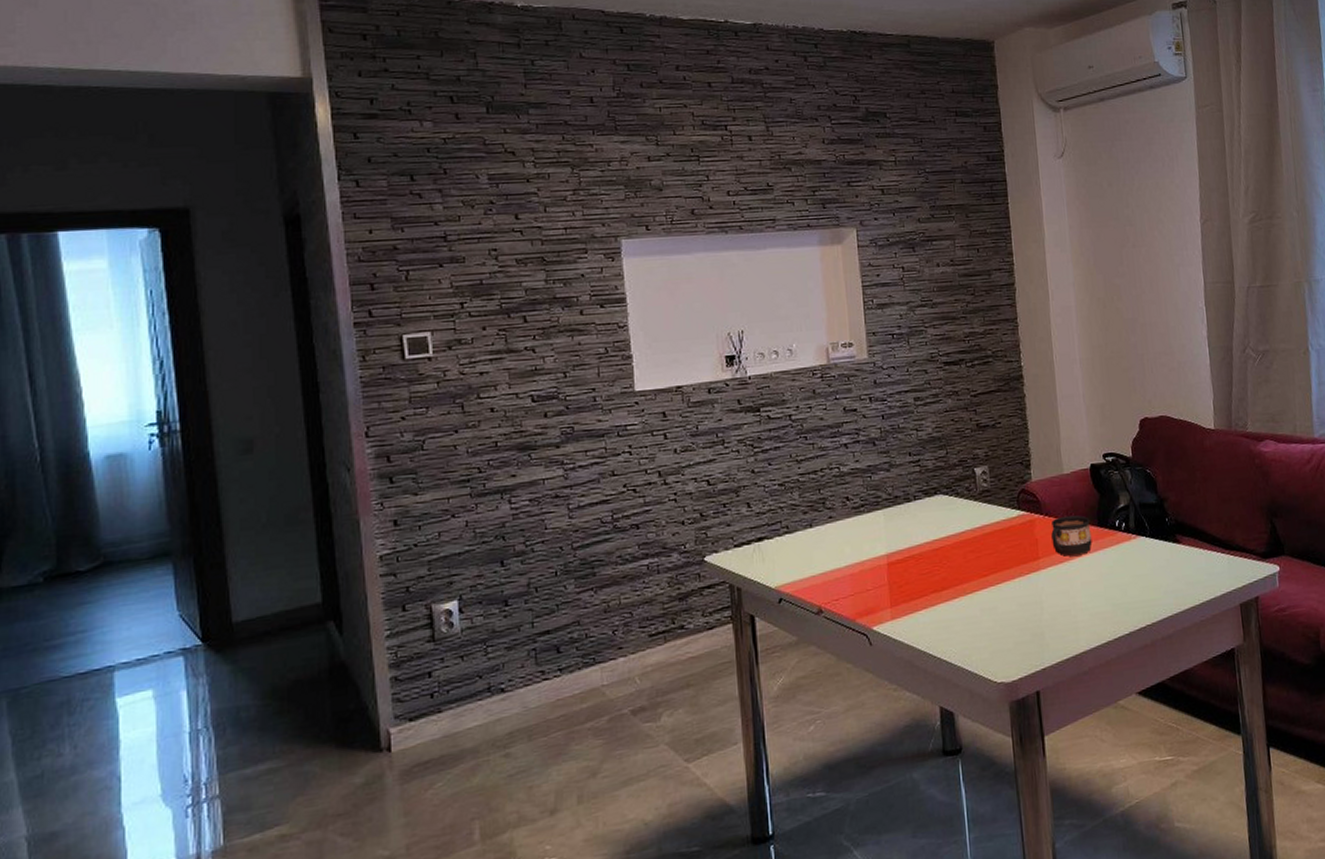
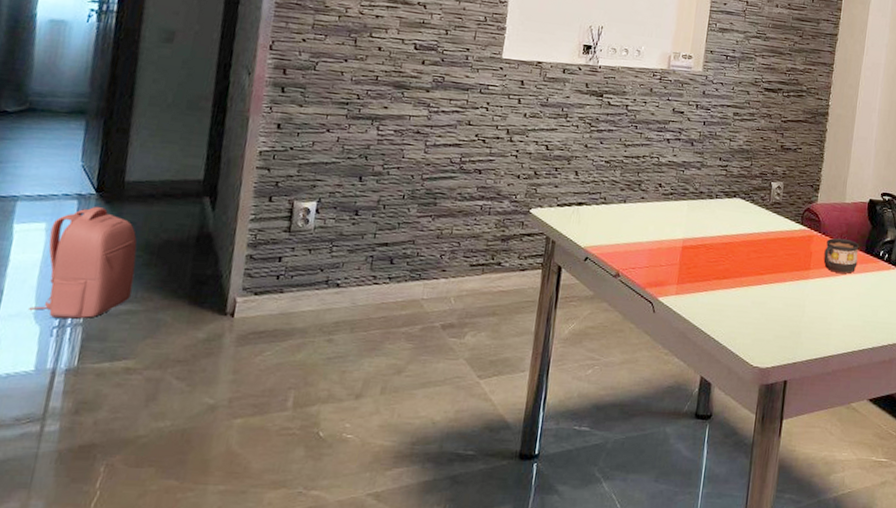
backpack: none [155,657,267,796] -> present [29,206,137,319]

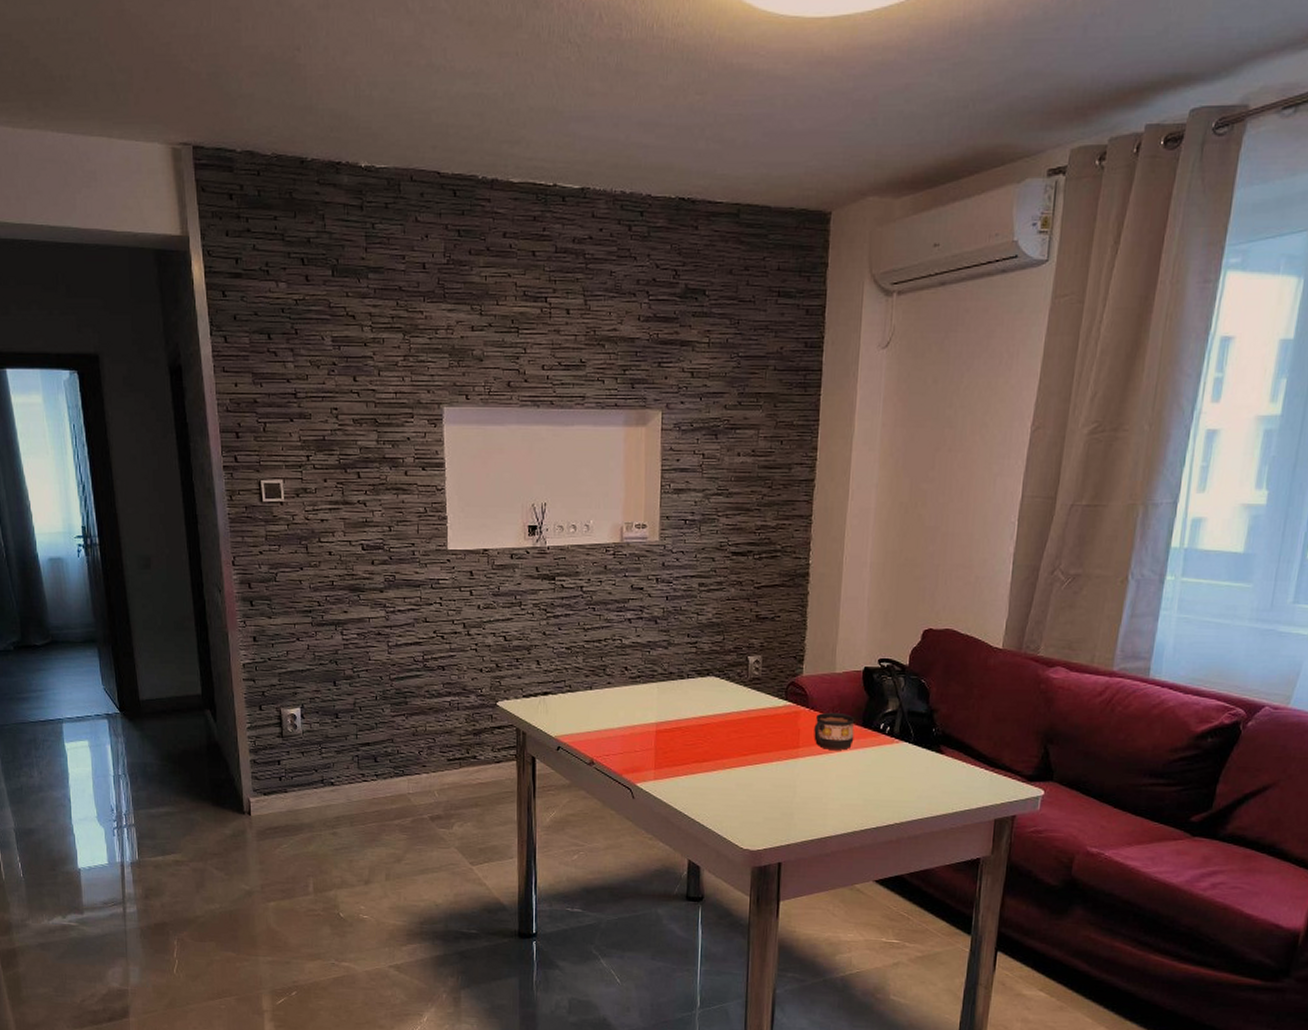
backpack: present [29,206,137,319] -> none [92,723,166,821]

